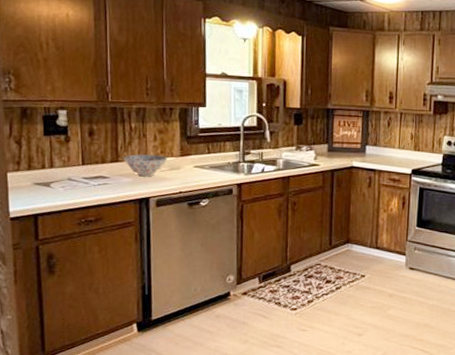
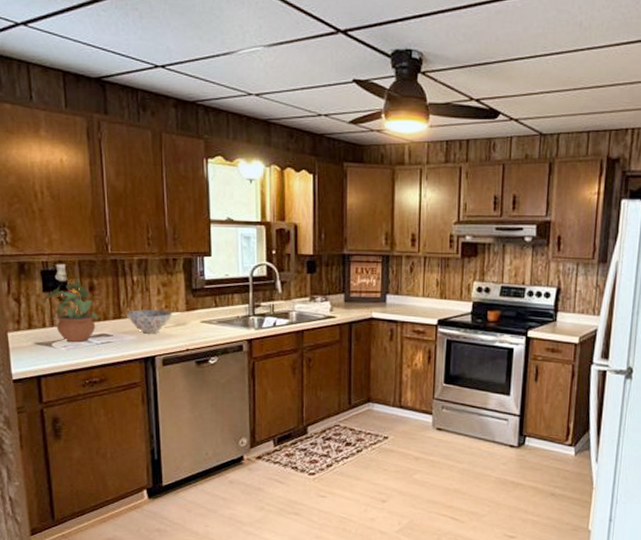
potted plant: none [44,124,96,184] -> present [44,279,98,343]

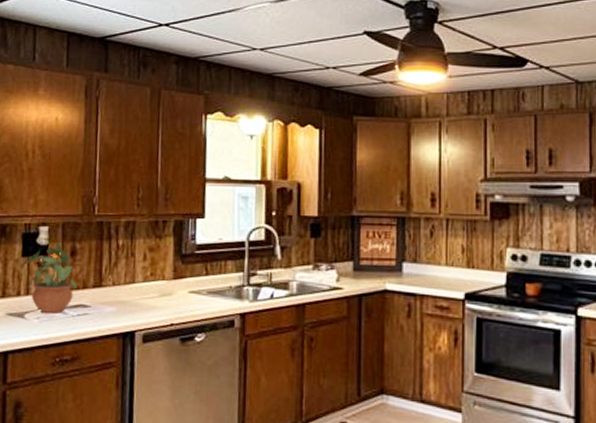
bowl: present [125,310,173,334] -> none [106,277,158,306]

